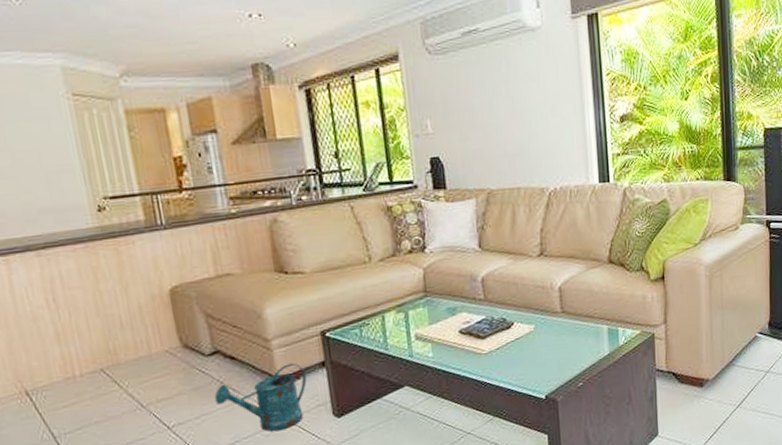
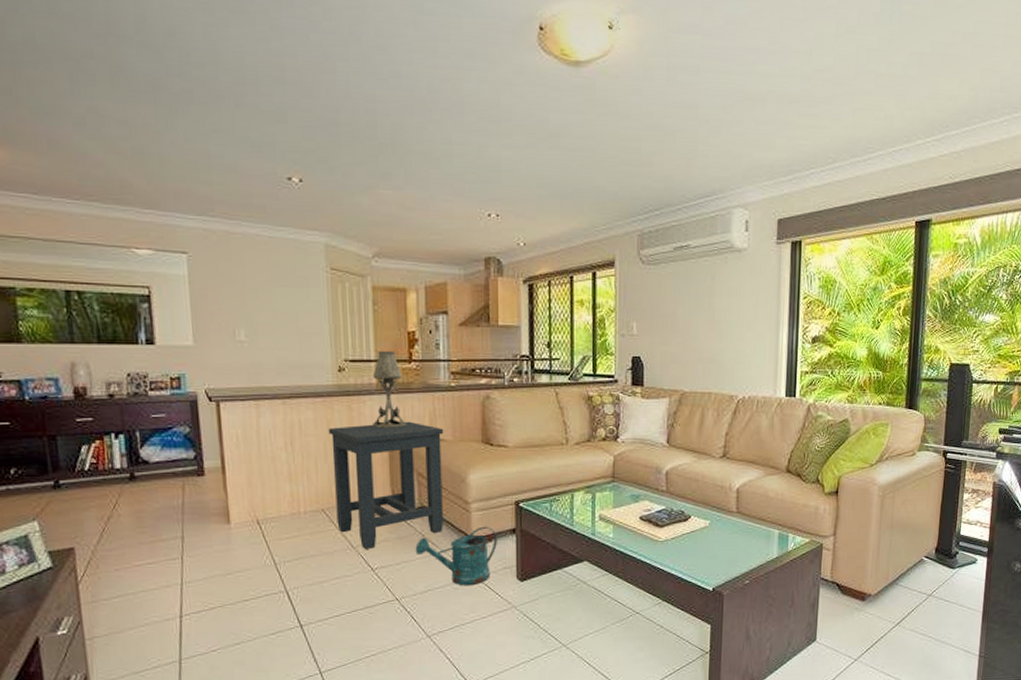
side table: none [95,258,244,407] -> present [328,421,444,549]
table lamp: none [139,180,187,271] -> present [371,350,407,428]

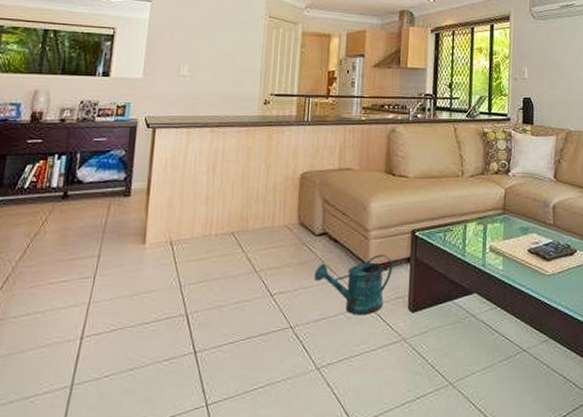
side table: present [328,421,444,549] -> none [244,150,352,273]
table lamp: present [371,350,407,428] -> none [287,87,320,157]

